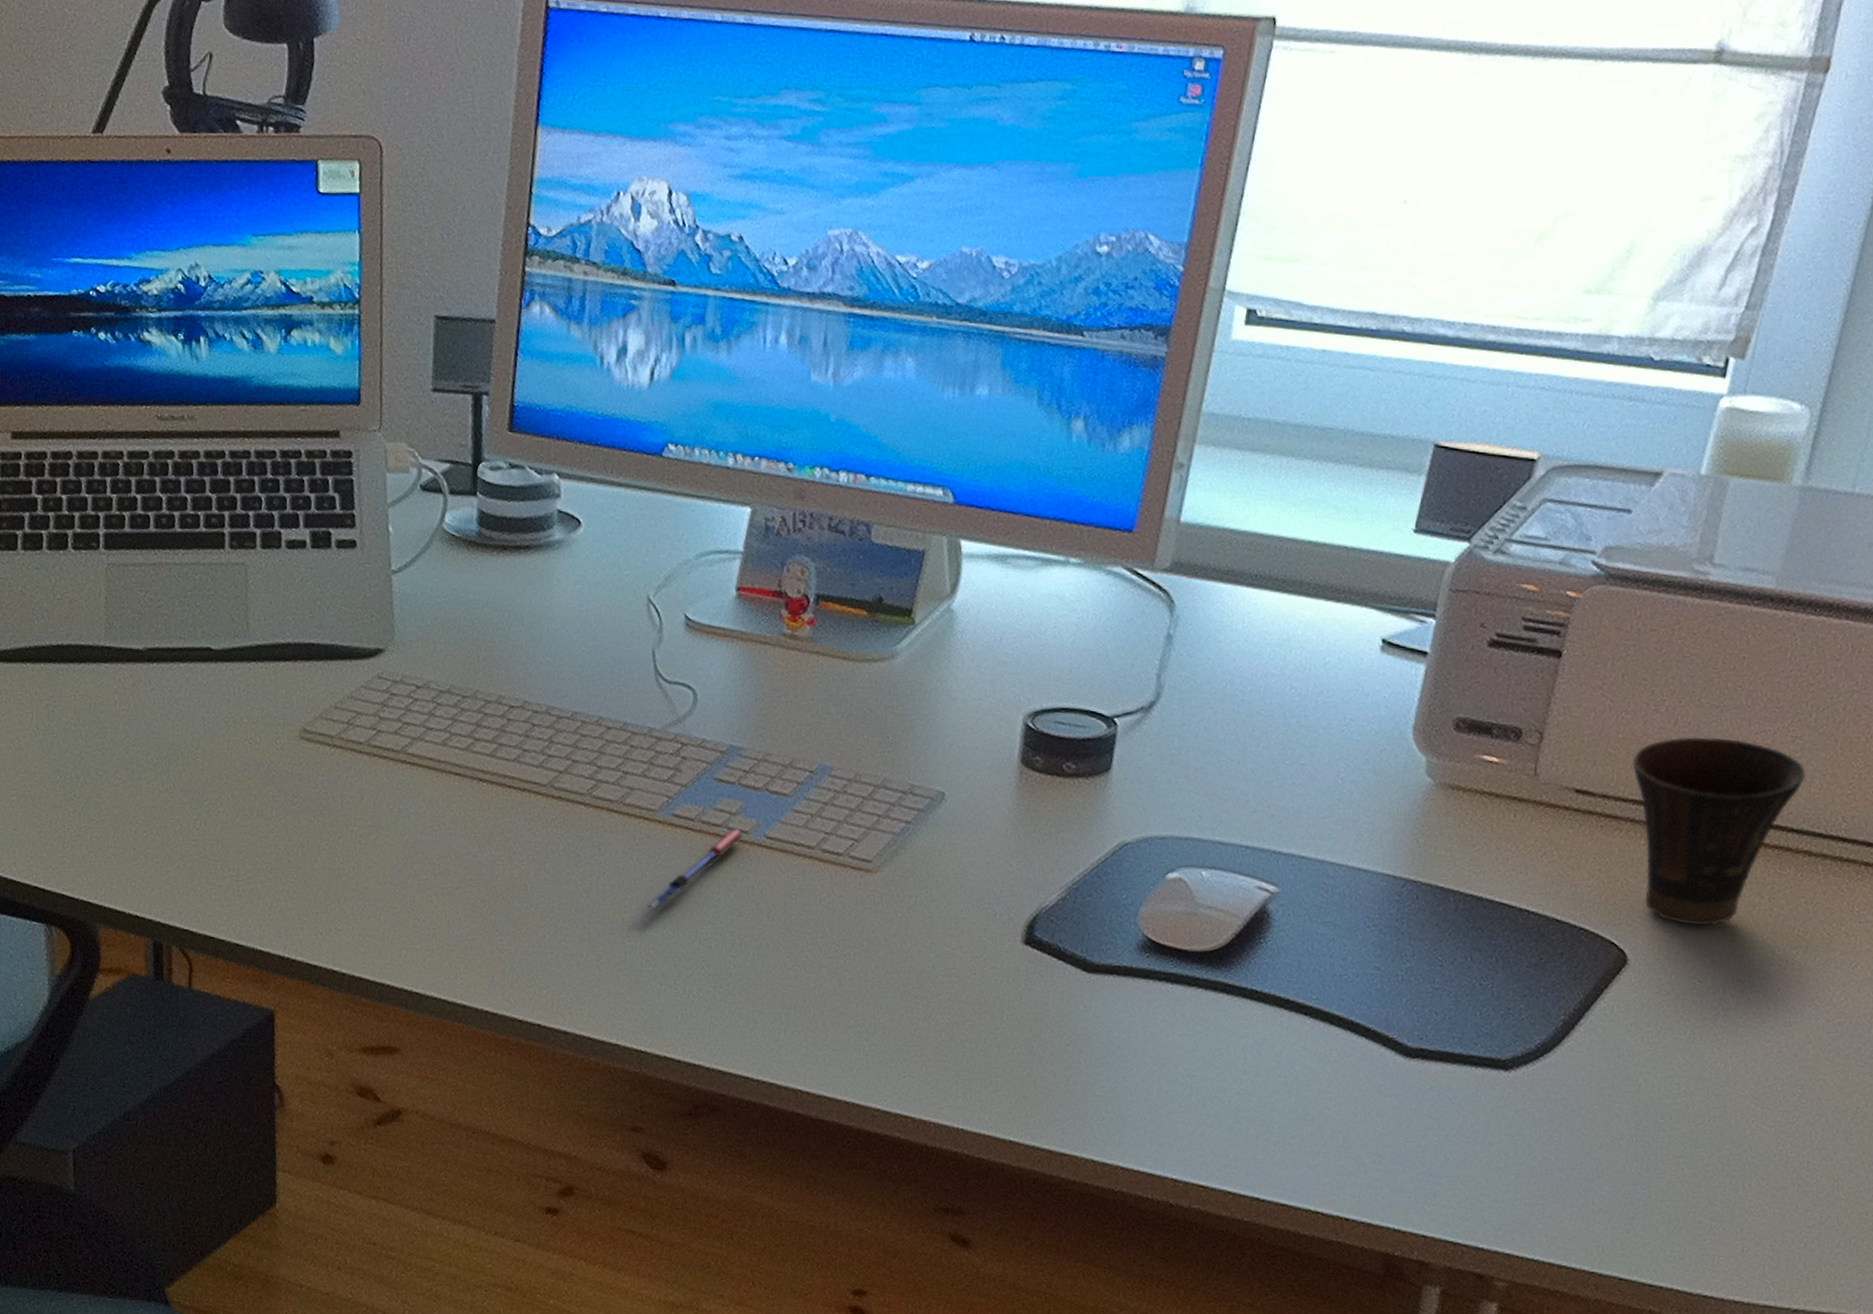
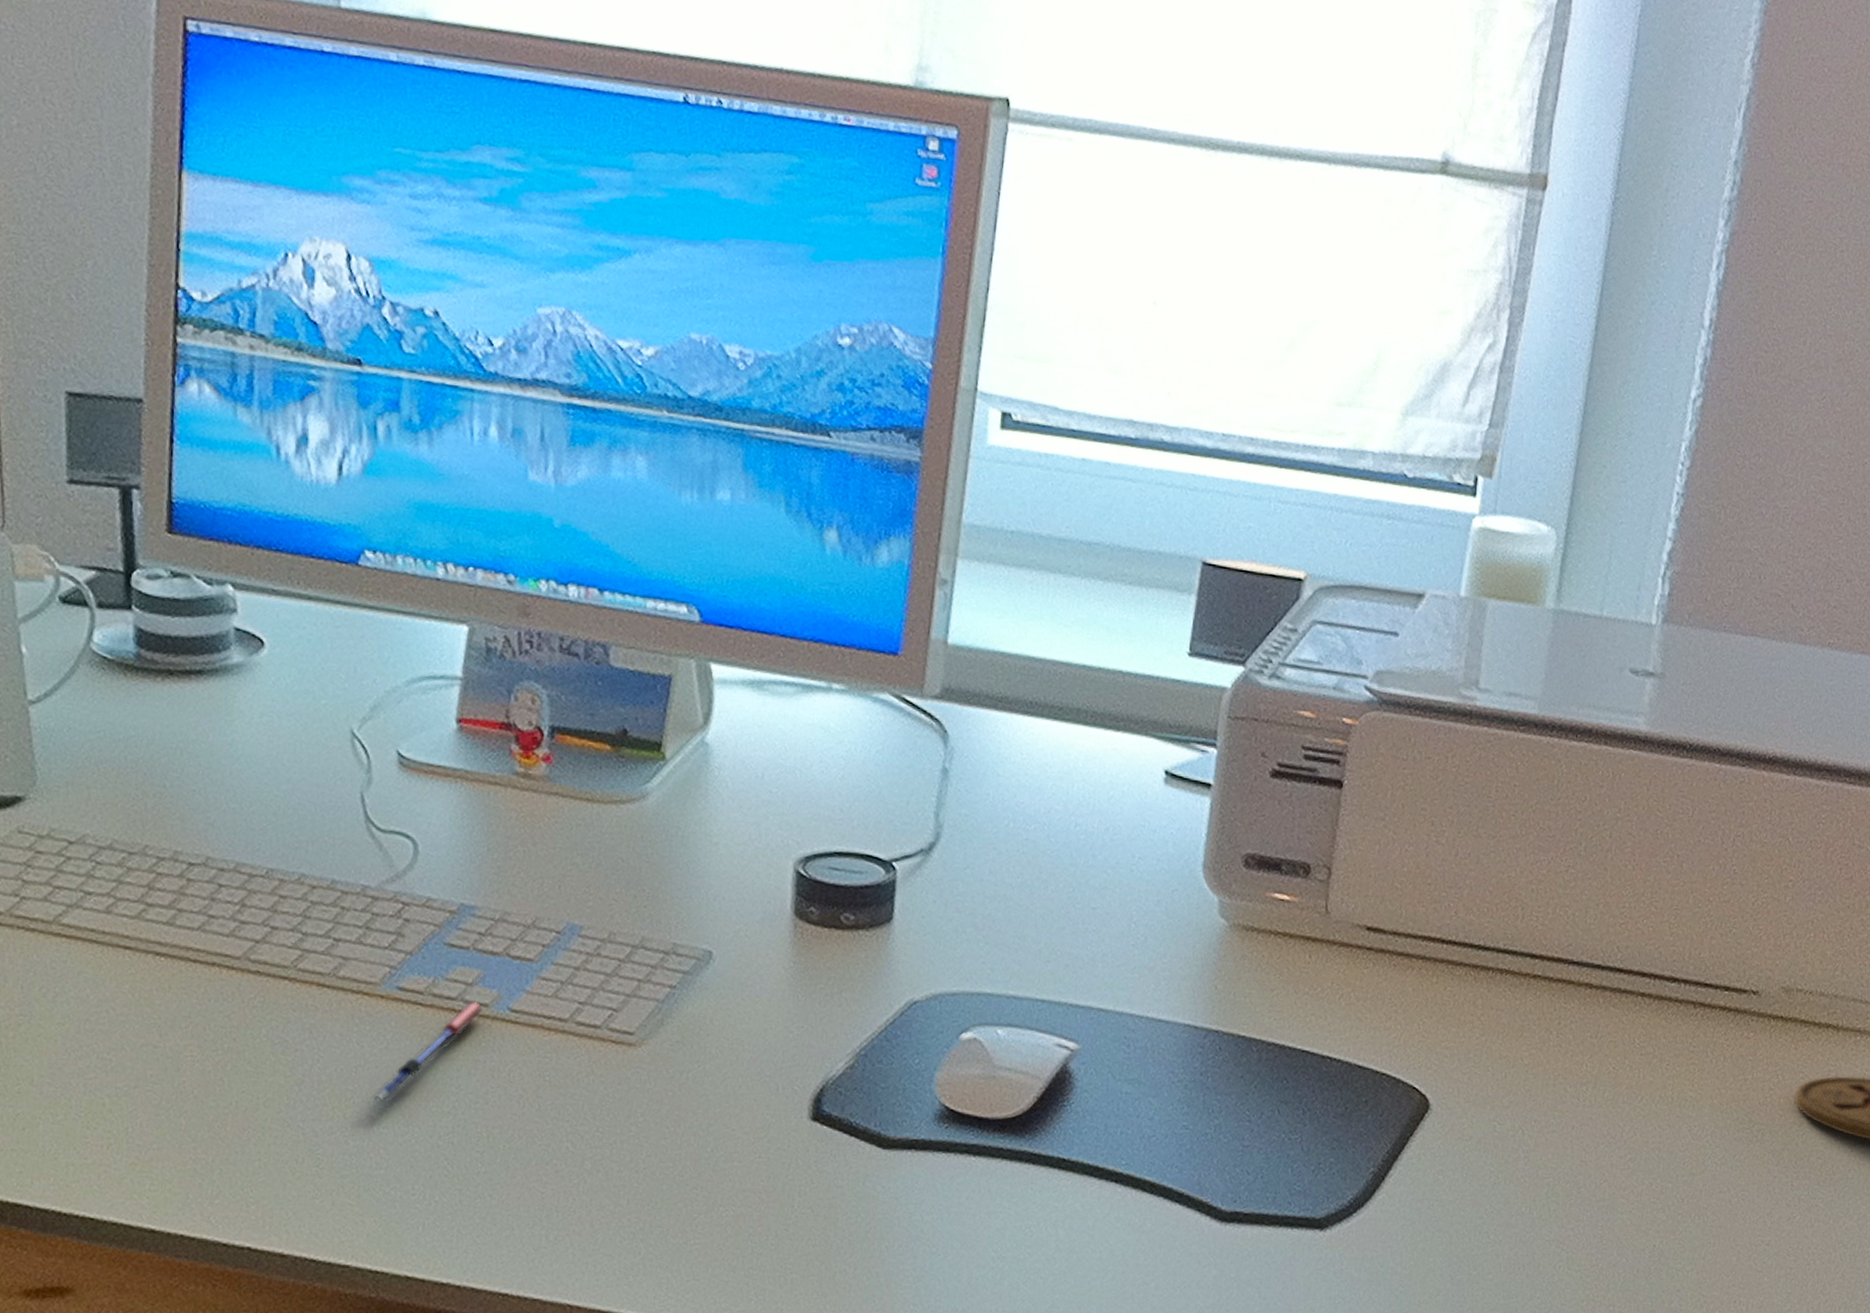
cup: present [1632,736,1807,927] -> none [1419,868,1581,1066]

